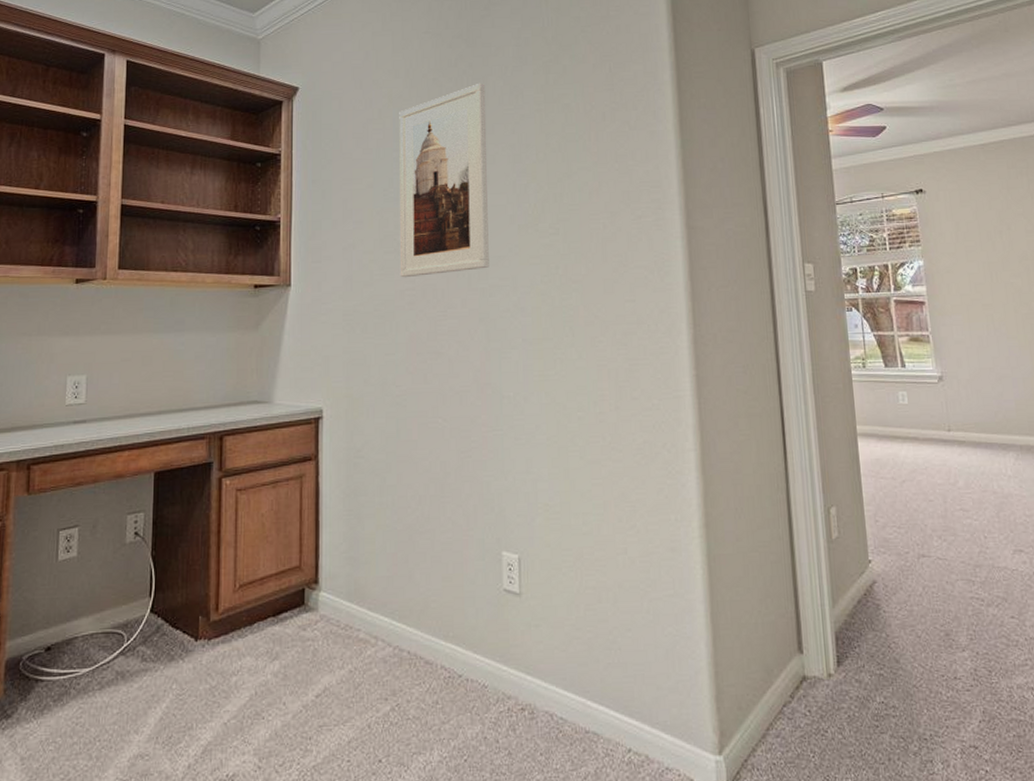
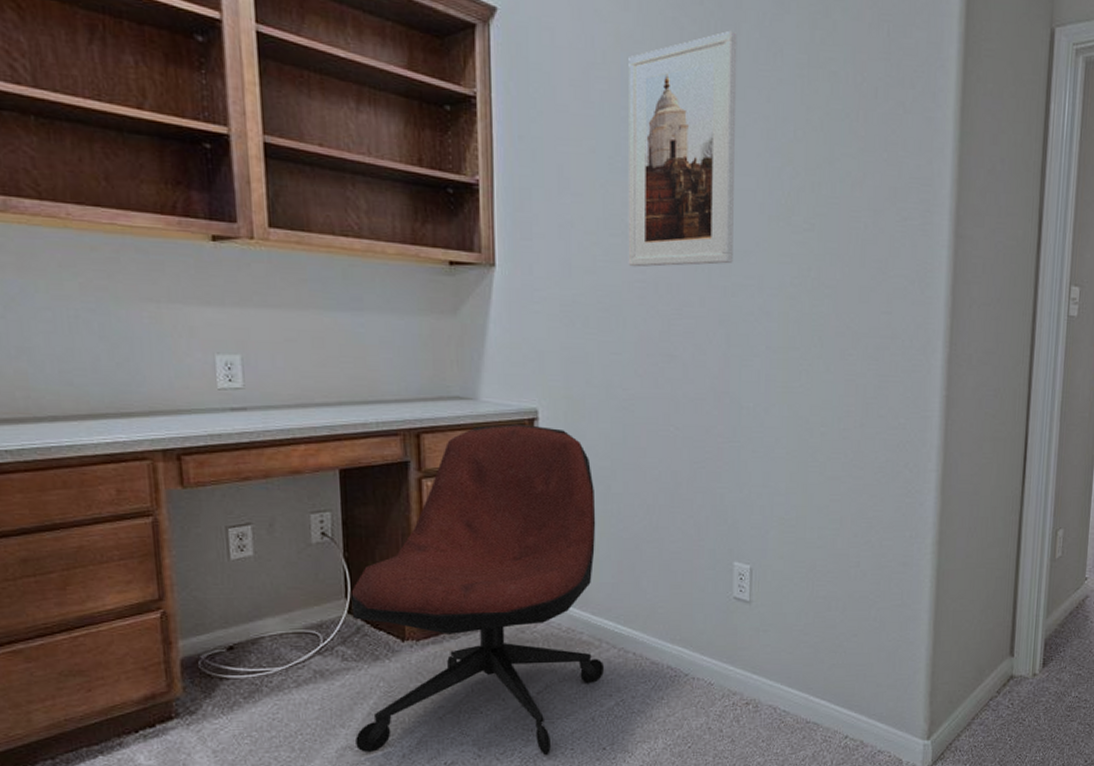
office chair: none [147,422,381,768] -> present [351,423,605,756]

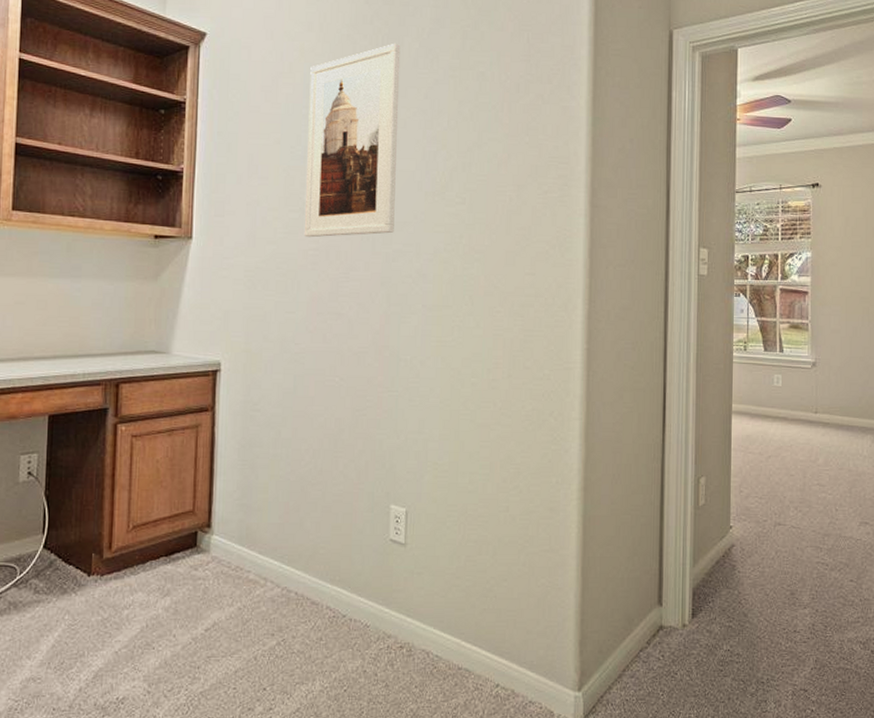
office chair: present [351,423,605,756] -> none [39,374,269,694]

